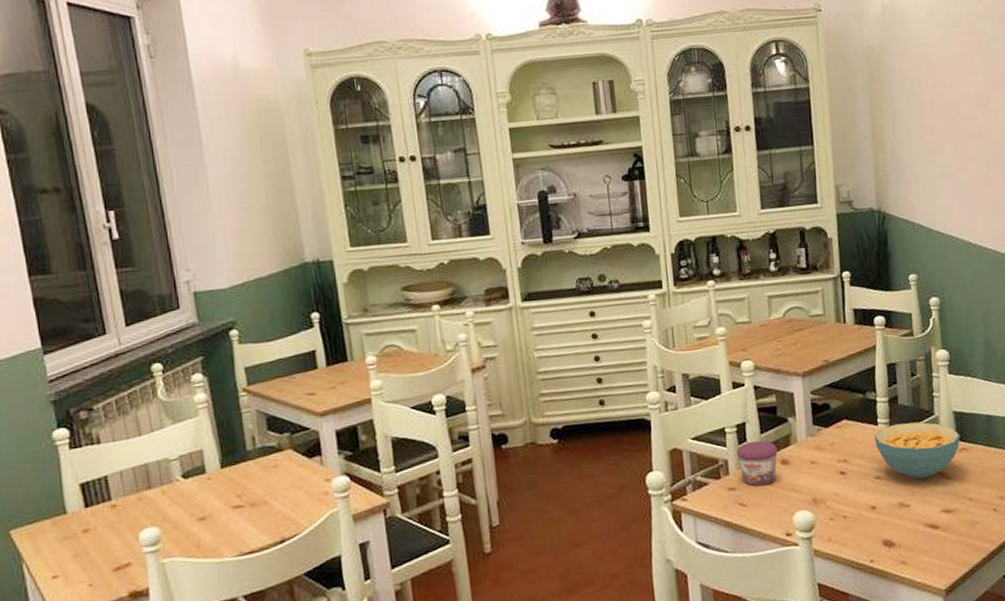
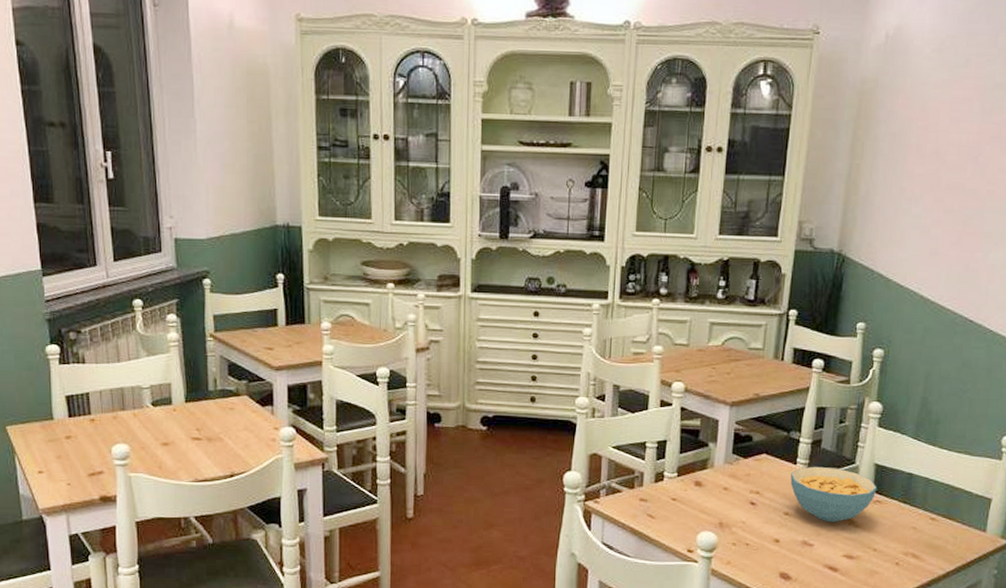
jam: present [737,440,778,486] -> none [654,459,693,502]

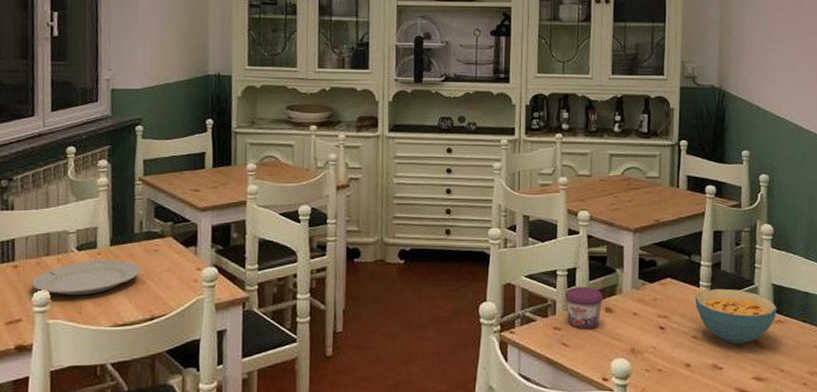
plate: none [110,415,217,451] -> present [31,259,140,296]
jam: none [654,459,693,502] -> present [565,287,603,329]

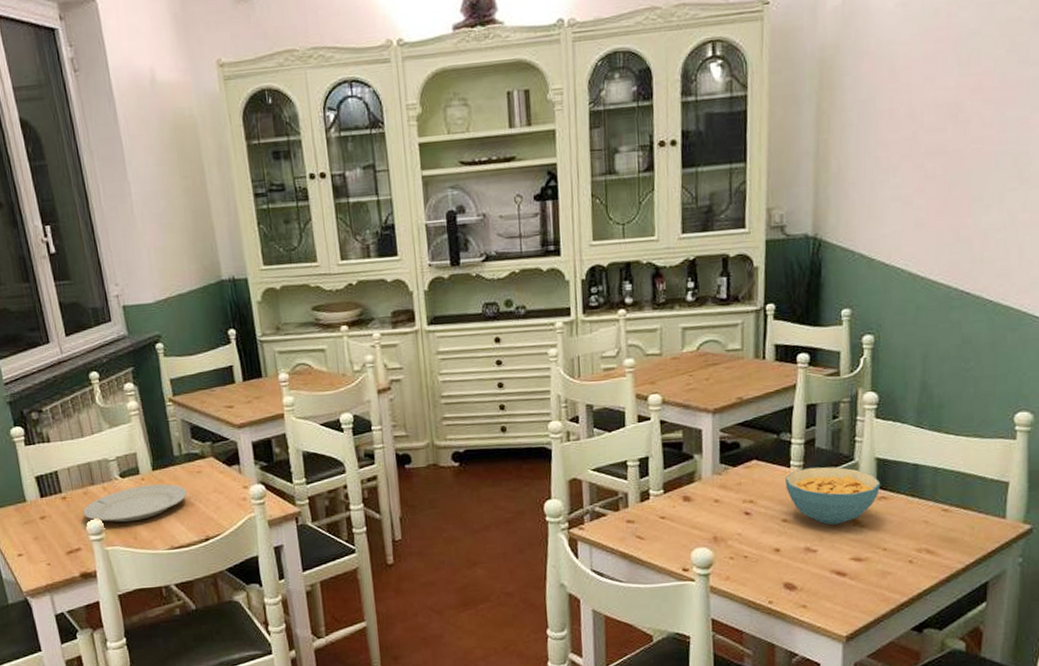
jam: present [565,287,603,329] -> none [638,476,680,520]

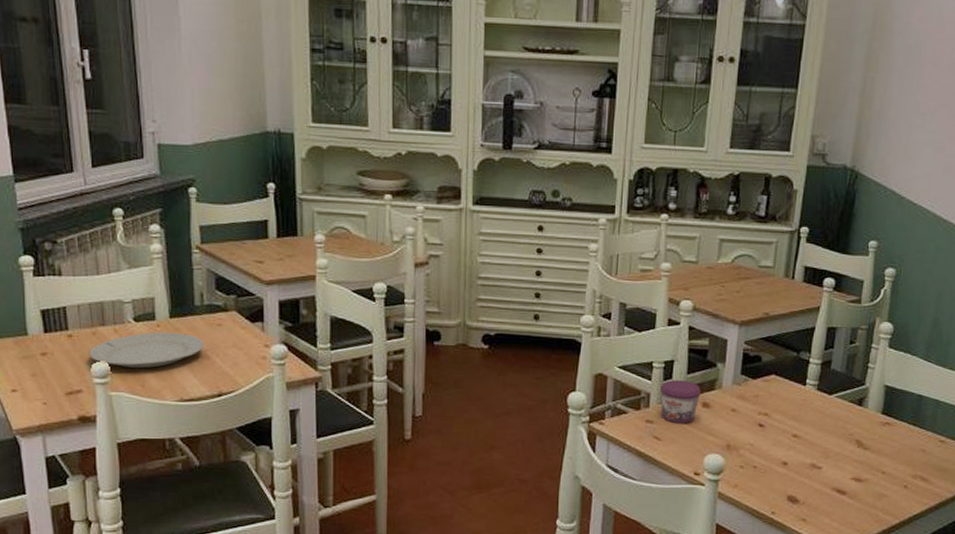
jam: none [638,476,680,520] -> present [660,380,701,423]
cereal bowl: present [785,467,881,526] -> none [799,387,887,445]

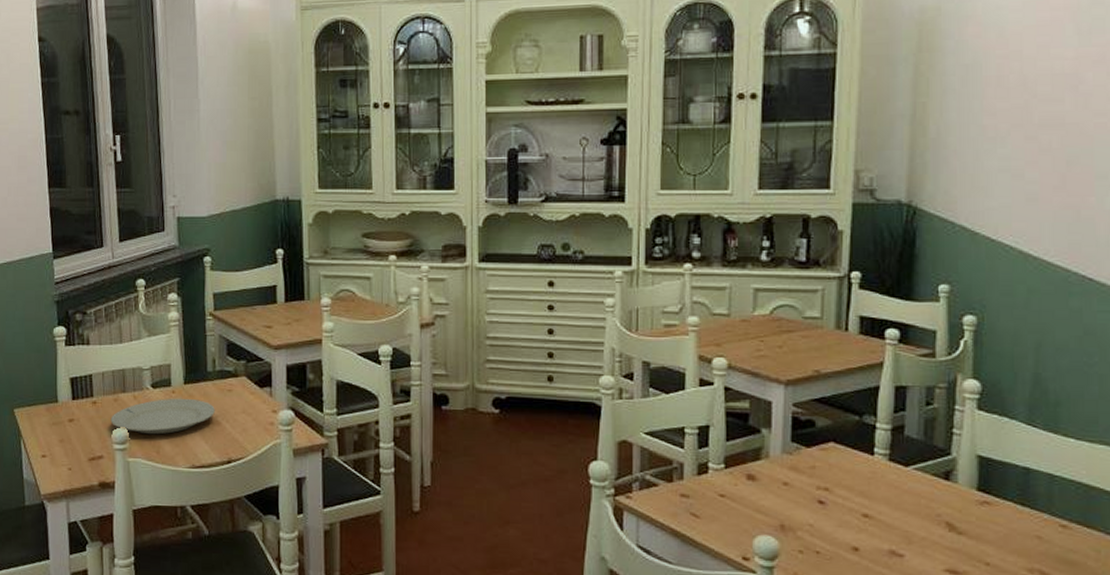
jam: present [660,380,701,423] -> none [695,448,744,498]

